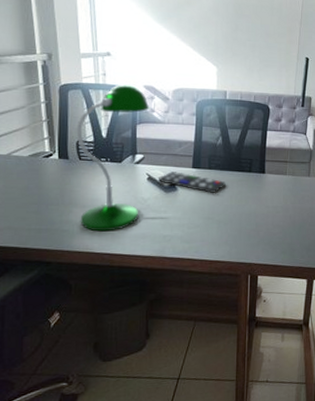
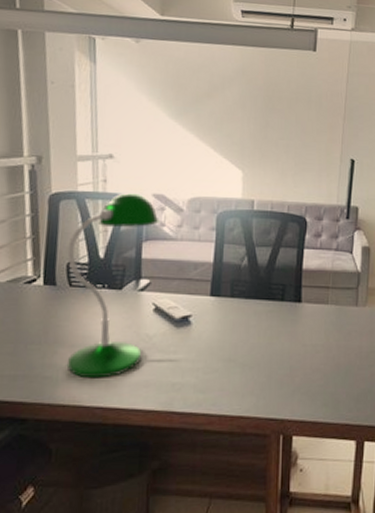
remote control: present [159,172,226,193] -> none [168,301,252,328]

